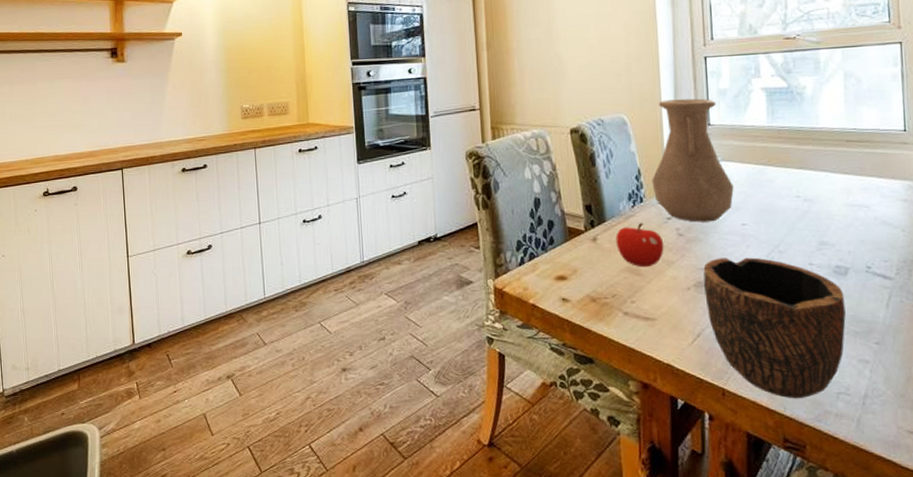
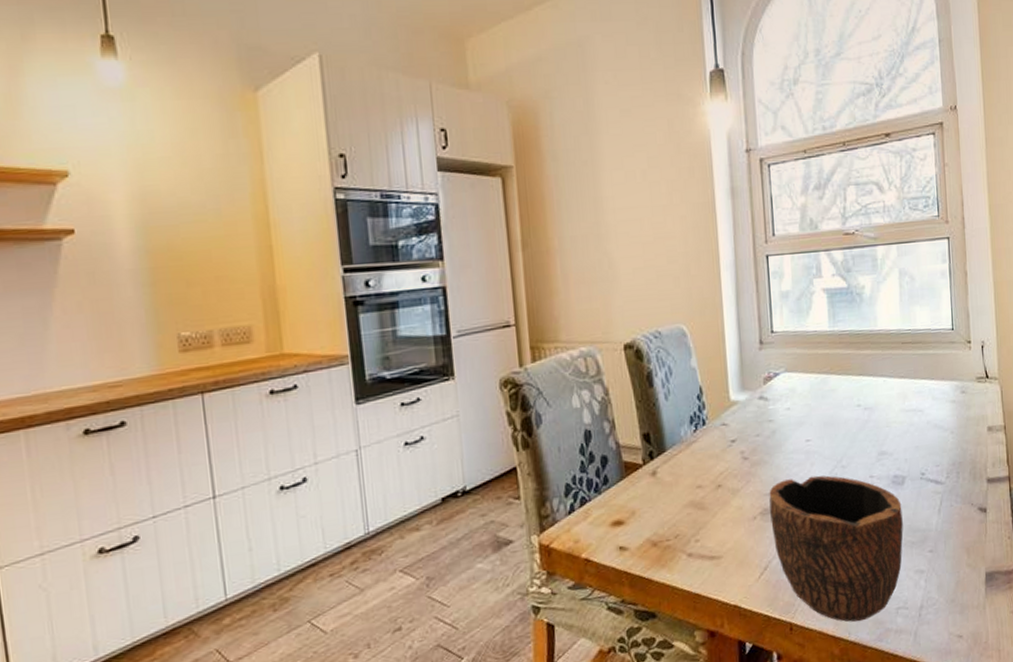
fruit: present [616,223,664,268] -> none [677,449,729,500]
vase: present [652,98,734,222] -> none [714,302,798,443]

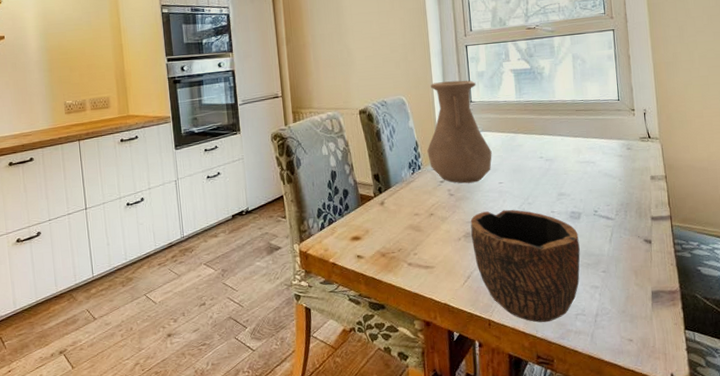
vase: none [714,302,798,443] -> present [427,80,492,184]

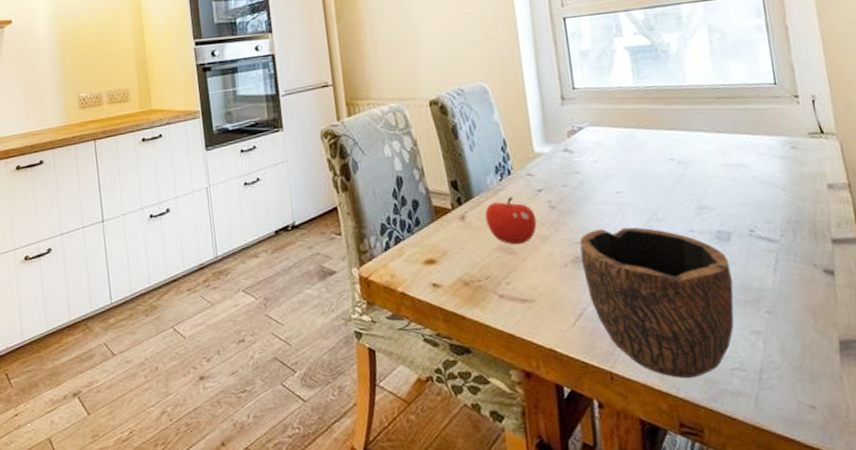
fruit: none [399,187,439,224] -> present [485,197,537,245]
vase: present [427,80,492,184] -> none [518,61,605,193]

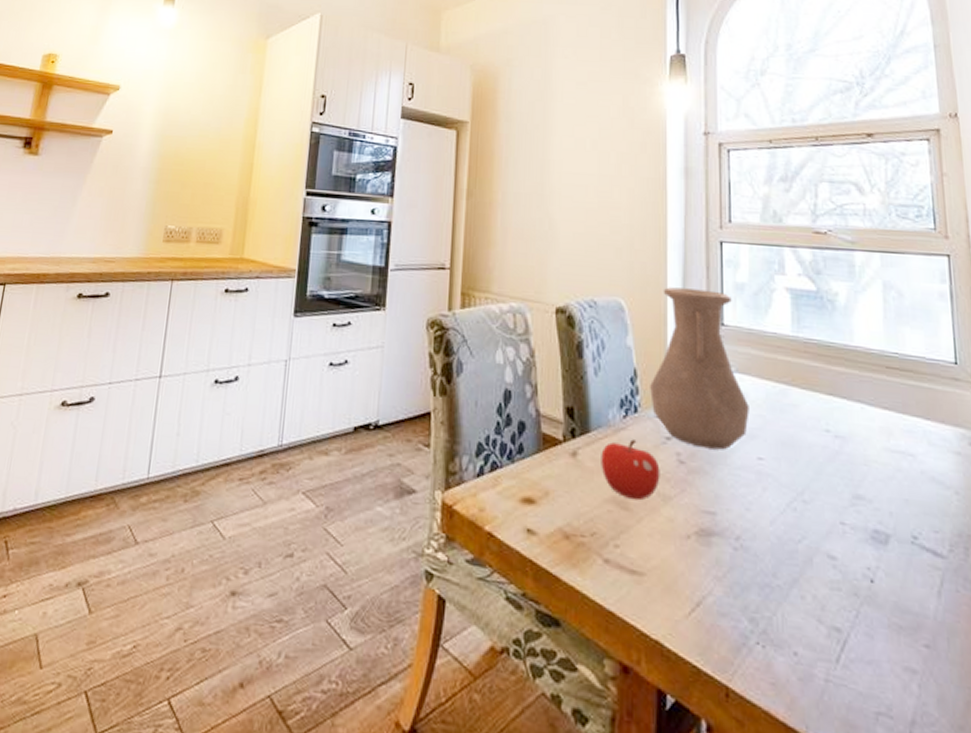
vase: none [518,61,605,193] -> present [650,287,749,450]
bowl: present [579,227,734,379] -> none [708,499,887,716]

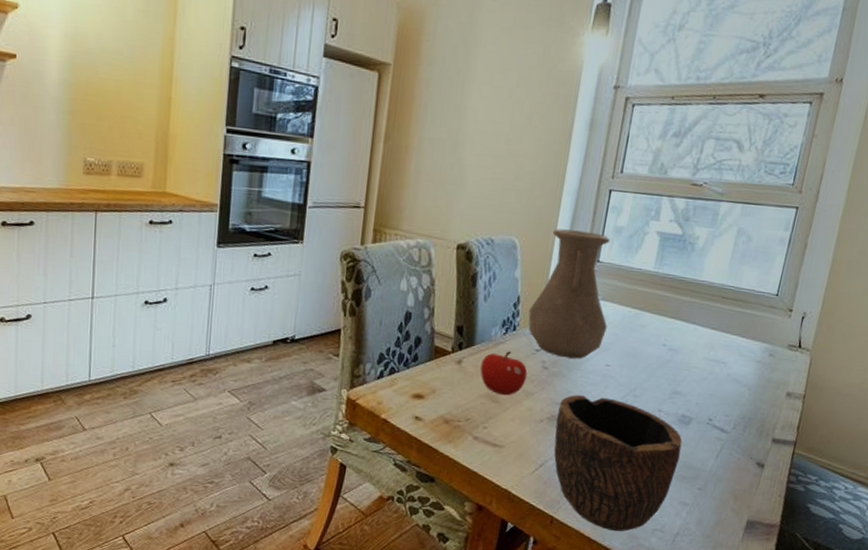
bowl: none [708,499,887,716] -> present [554,395,683,532]

